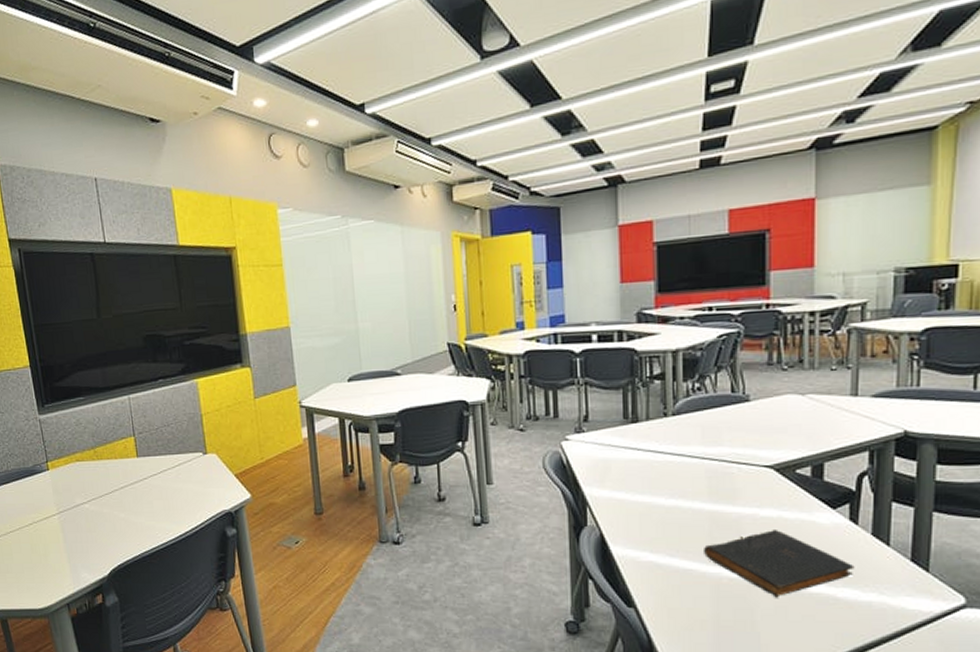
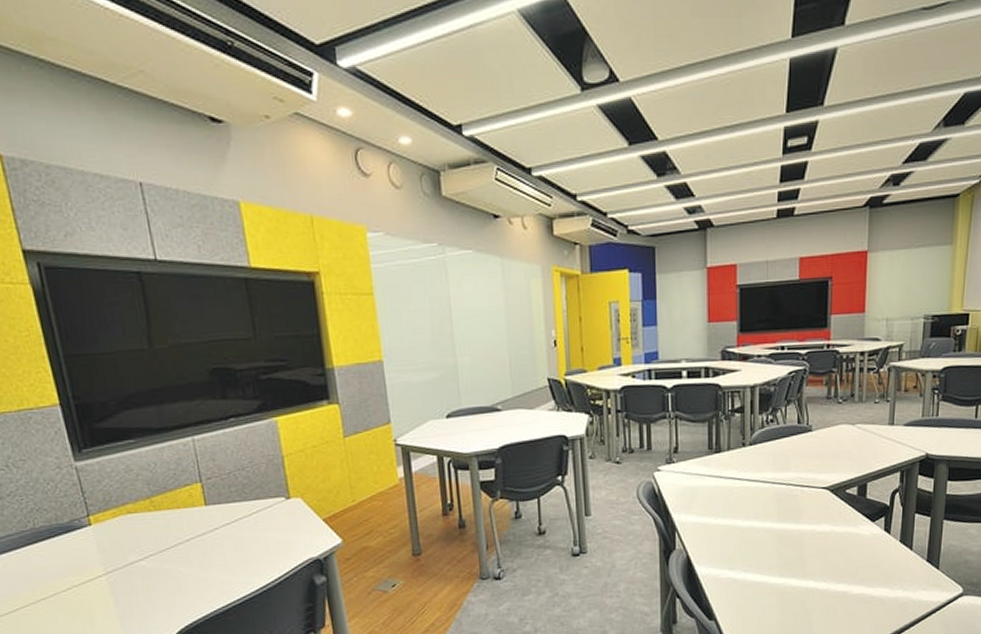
book: present [704,528,855,598] -> none [773,541,887,601]

